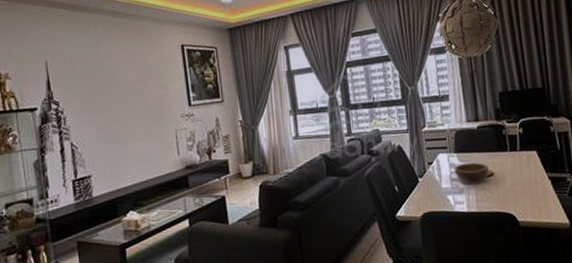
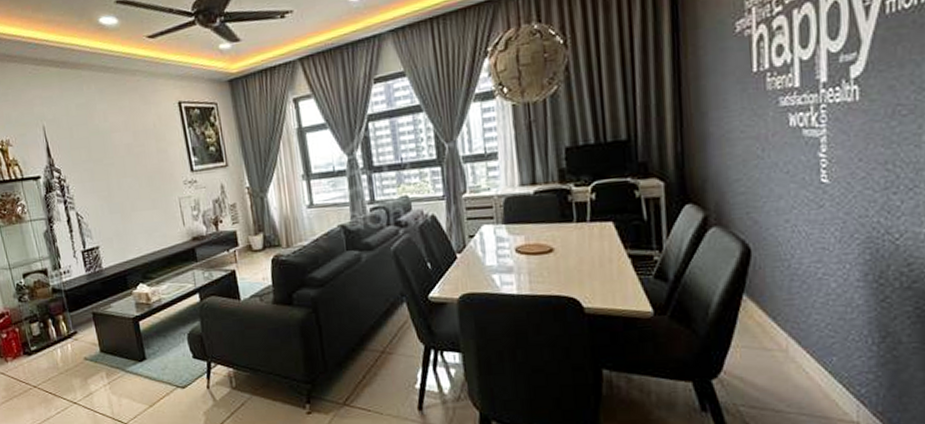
bowl: present [454,162,489,185] -> none [501,235,547,263]

